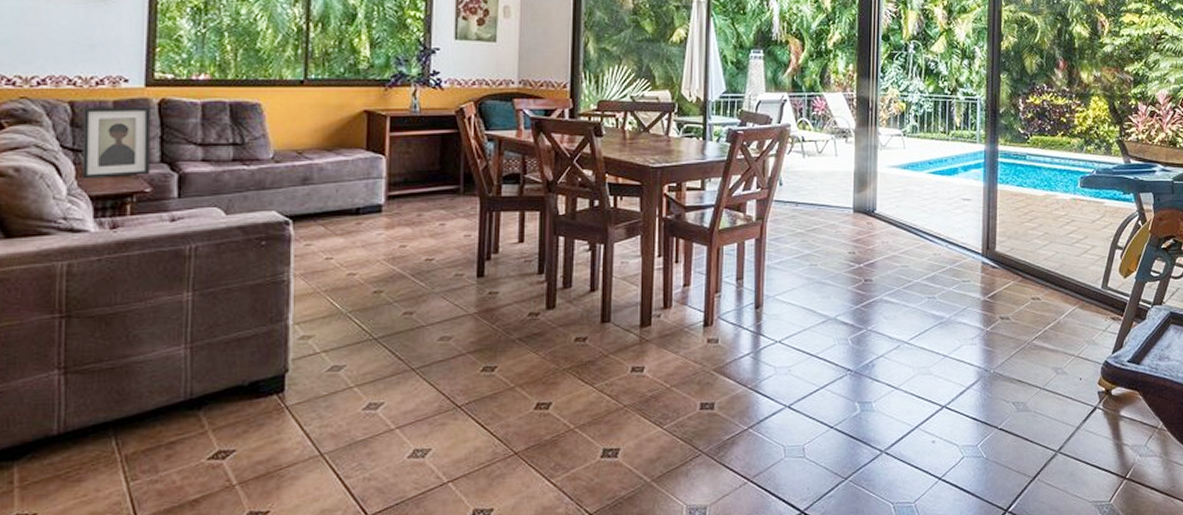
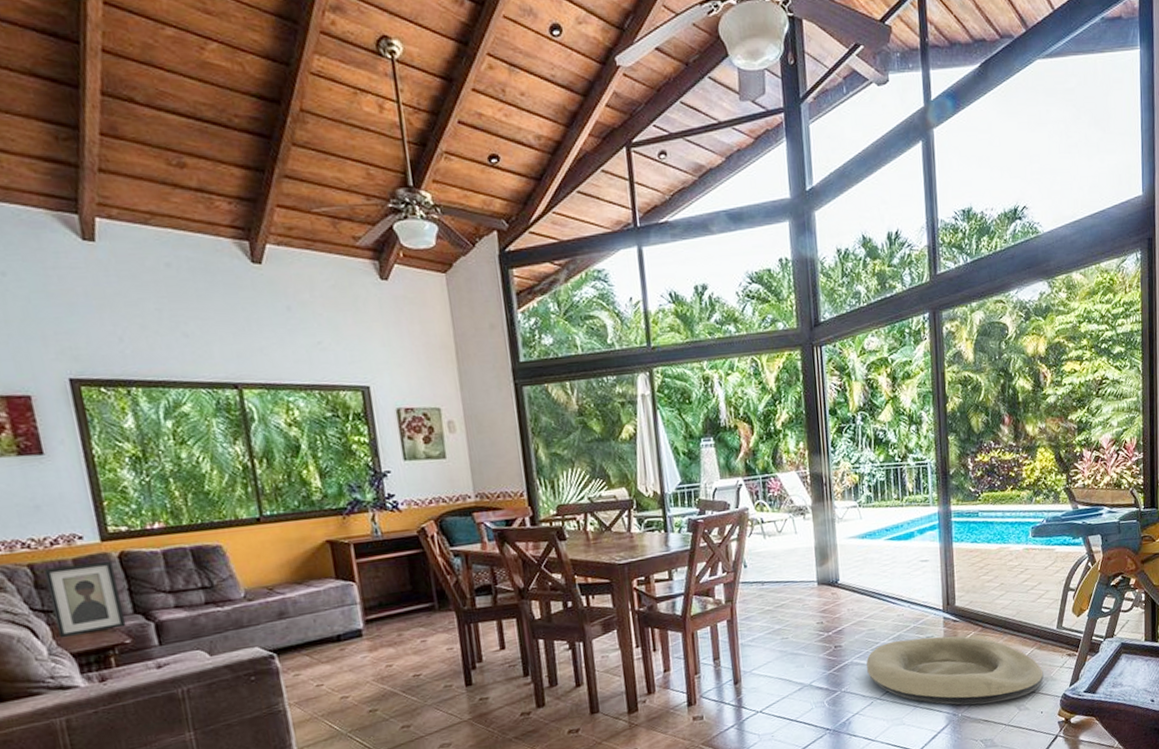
dog bed: none [897,281,1085,363] -> present [866,636,1044,705]

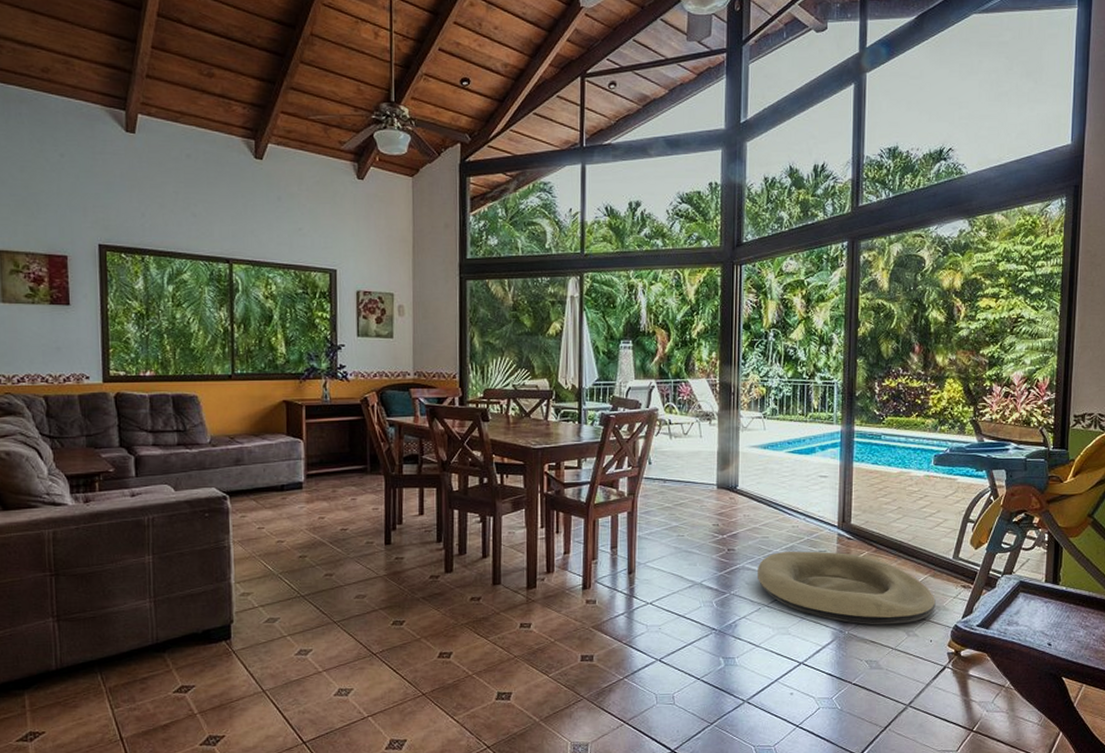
picture frame: present [43,560,126,639] -> none [55,399,112,462]

